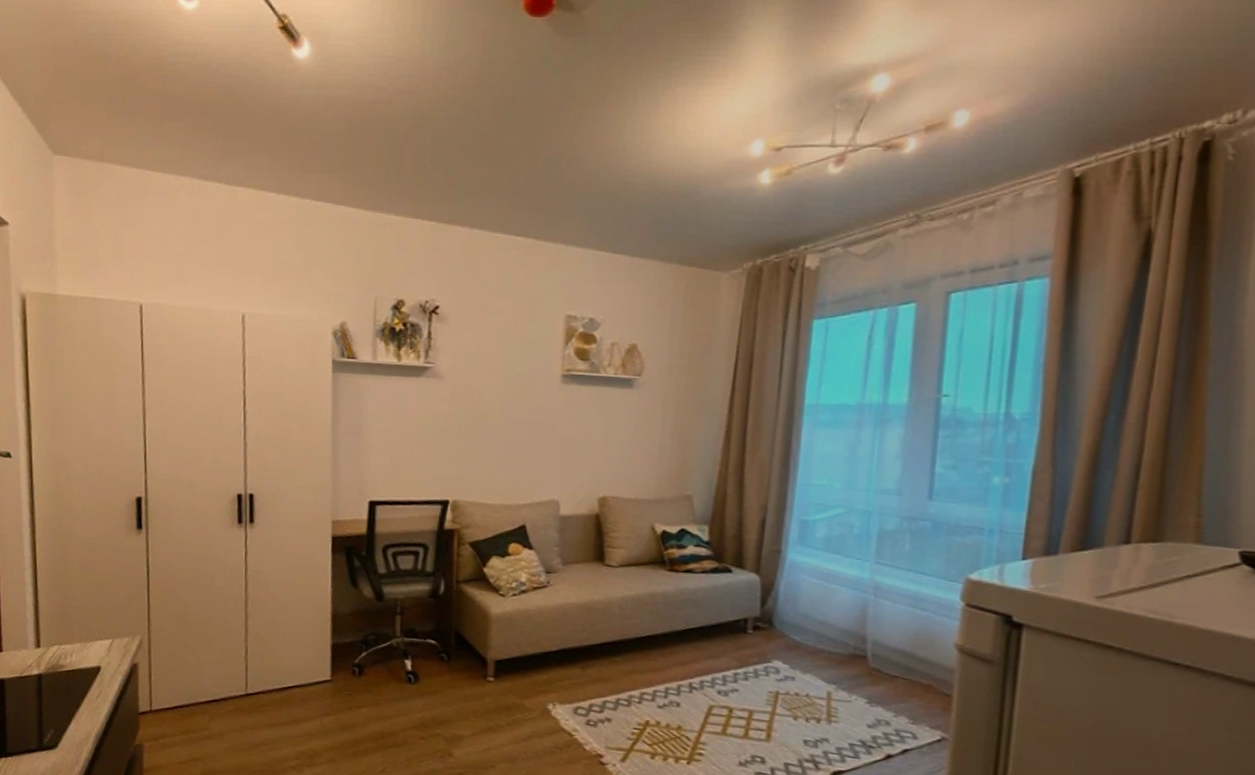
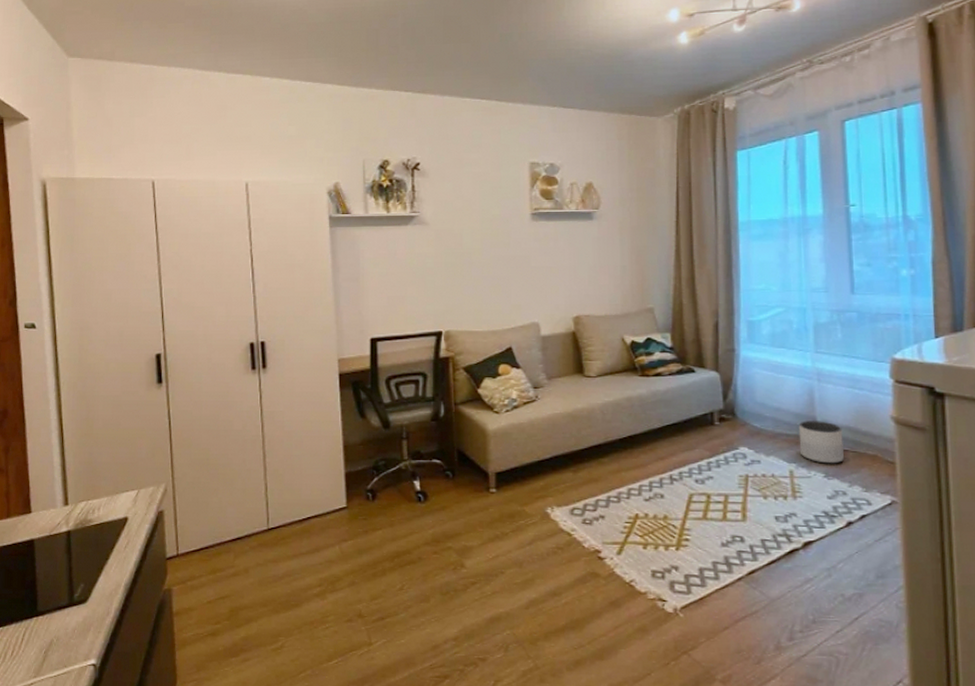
planter: none [841,638,896,690] -> present [798,421,844,464]

